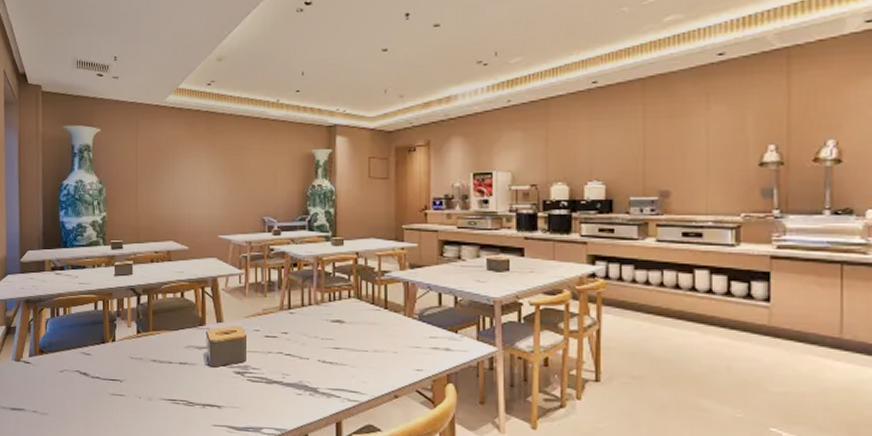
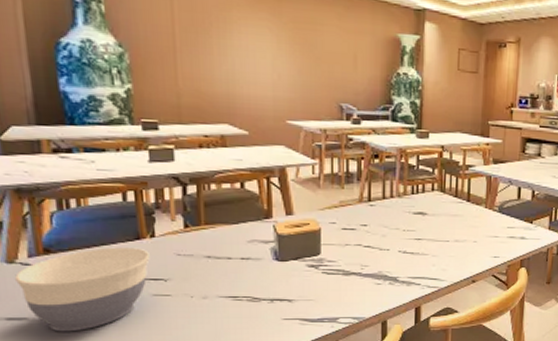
bowl: none [20,350,111,424] -> present [15,247,150,332]

